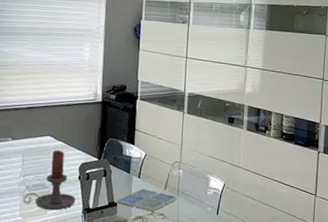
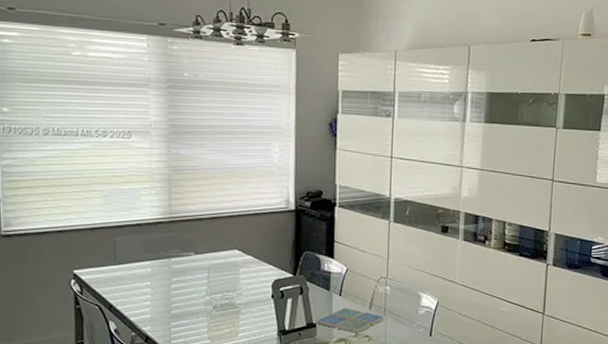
candle holder: present [23,150,76,209] -> none [211,265,270,331]

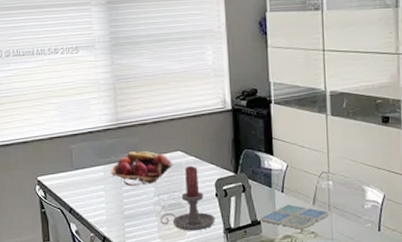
fruit basket: none [159,248,229,284] -> present [111,151,173,186]
candle holder: none [211,265,270,331] -> present [161,165,215,230]

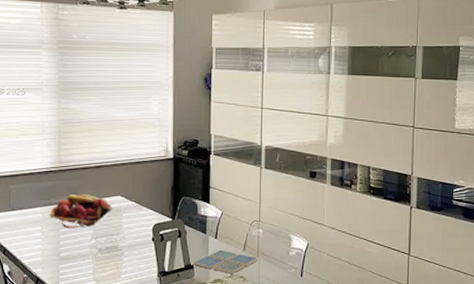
candle holder: present [161,165,215,230] -> none [96,210,150,273]

